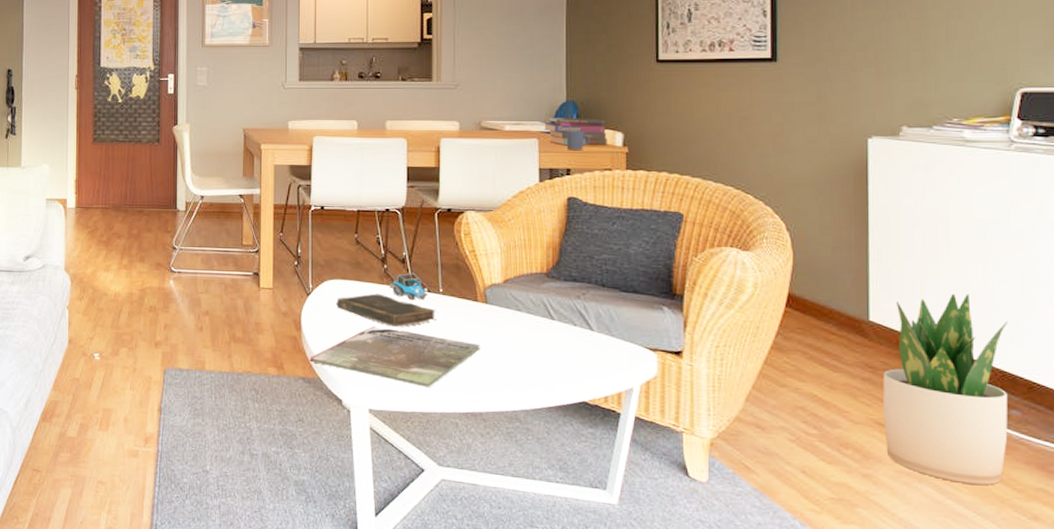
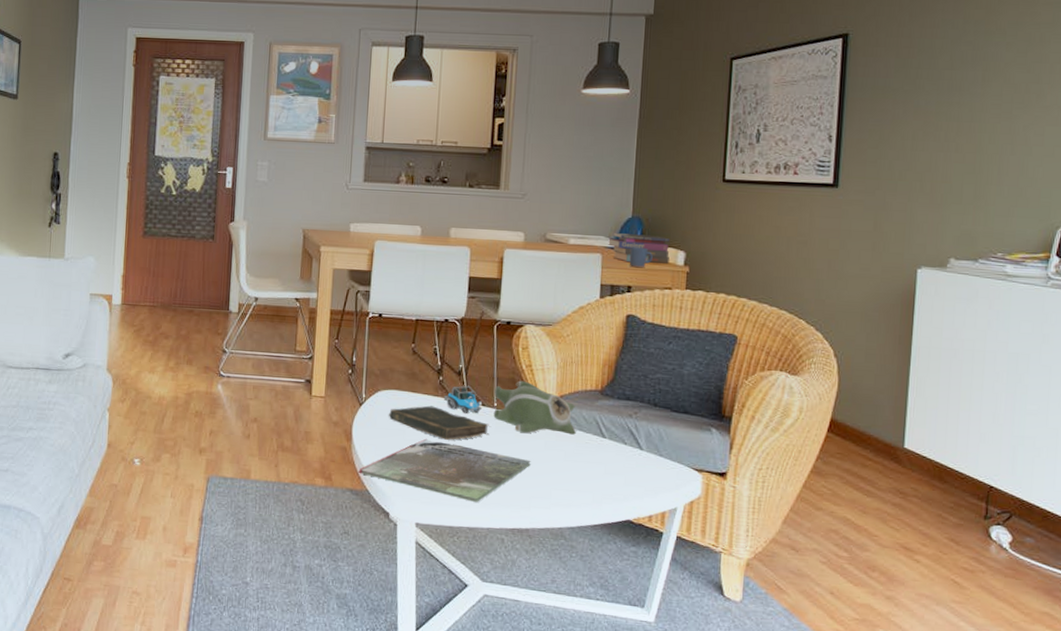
plush toy: none [440,266,524,318] -> present [493,380,576,435]
planter: present [882,293,1008,486] -> none [909,424,1031,609]

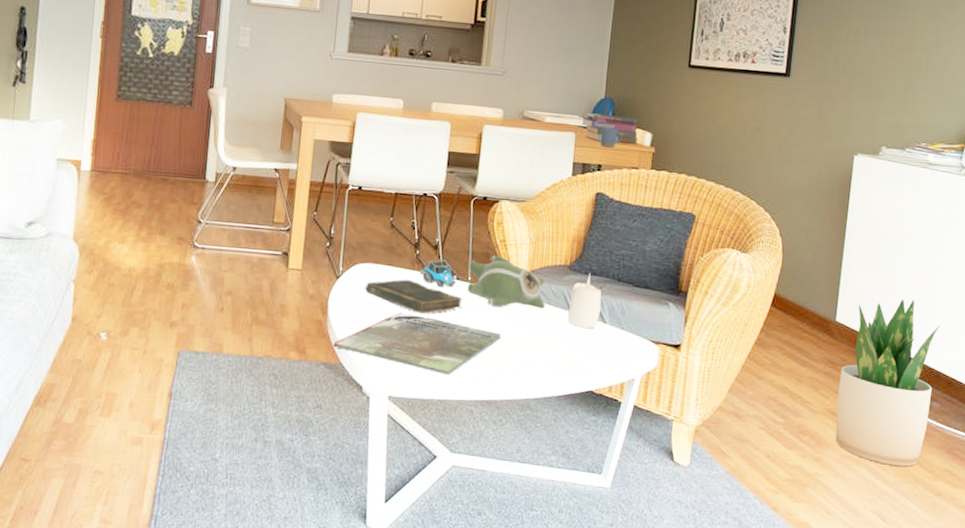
candle: none [601,398,637,456] -> present [567,273,602,329]
planter: none [909,424,1031,609] -> present [835,299,941,467]

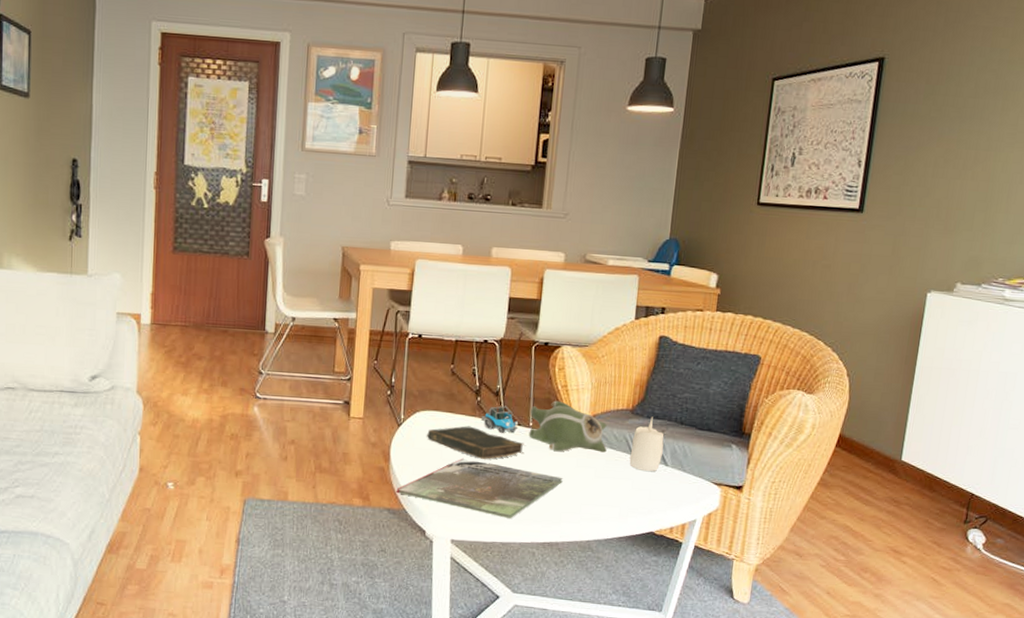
books: present [582,113,639,145] -> none [645,255,705,287]
mug: present [600,126,622,148] -> none [664,268,687,290]
planter: present [835,299,941,467] -> none [896,437,1009,602]

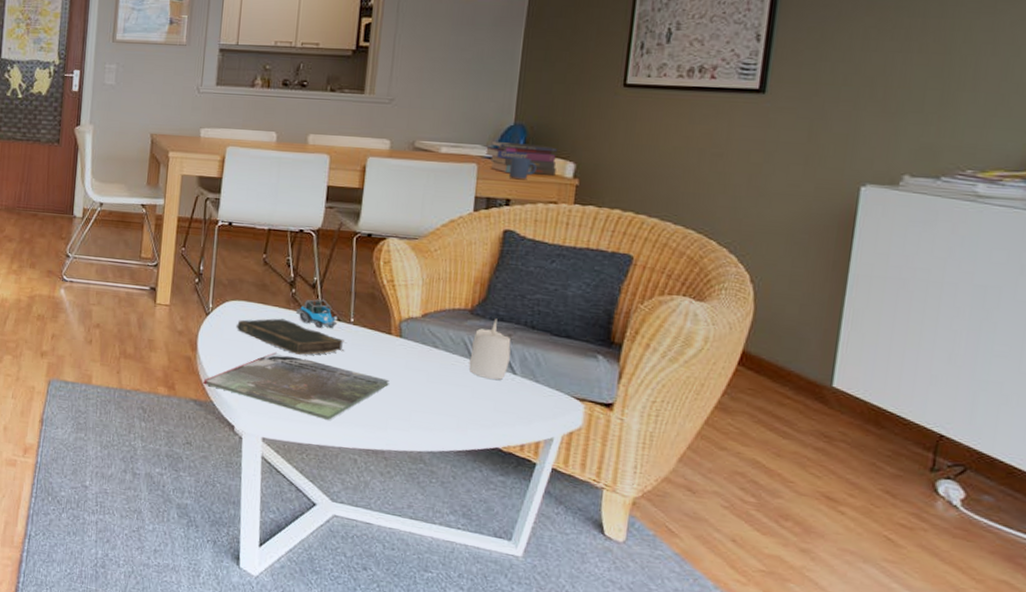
plush toy: present [529,400,607,453] -> none [349,296,441,356]
books: none [645,255,705,287] -> present [485,142,558,177]
mug: none [664,268,687,290] -> present [508,156,537,180]

